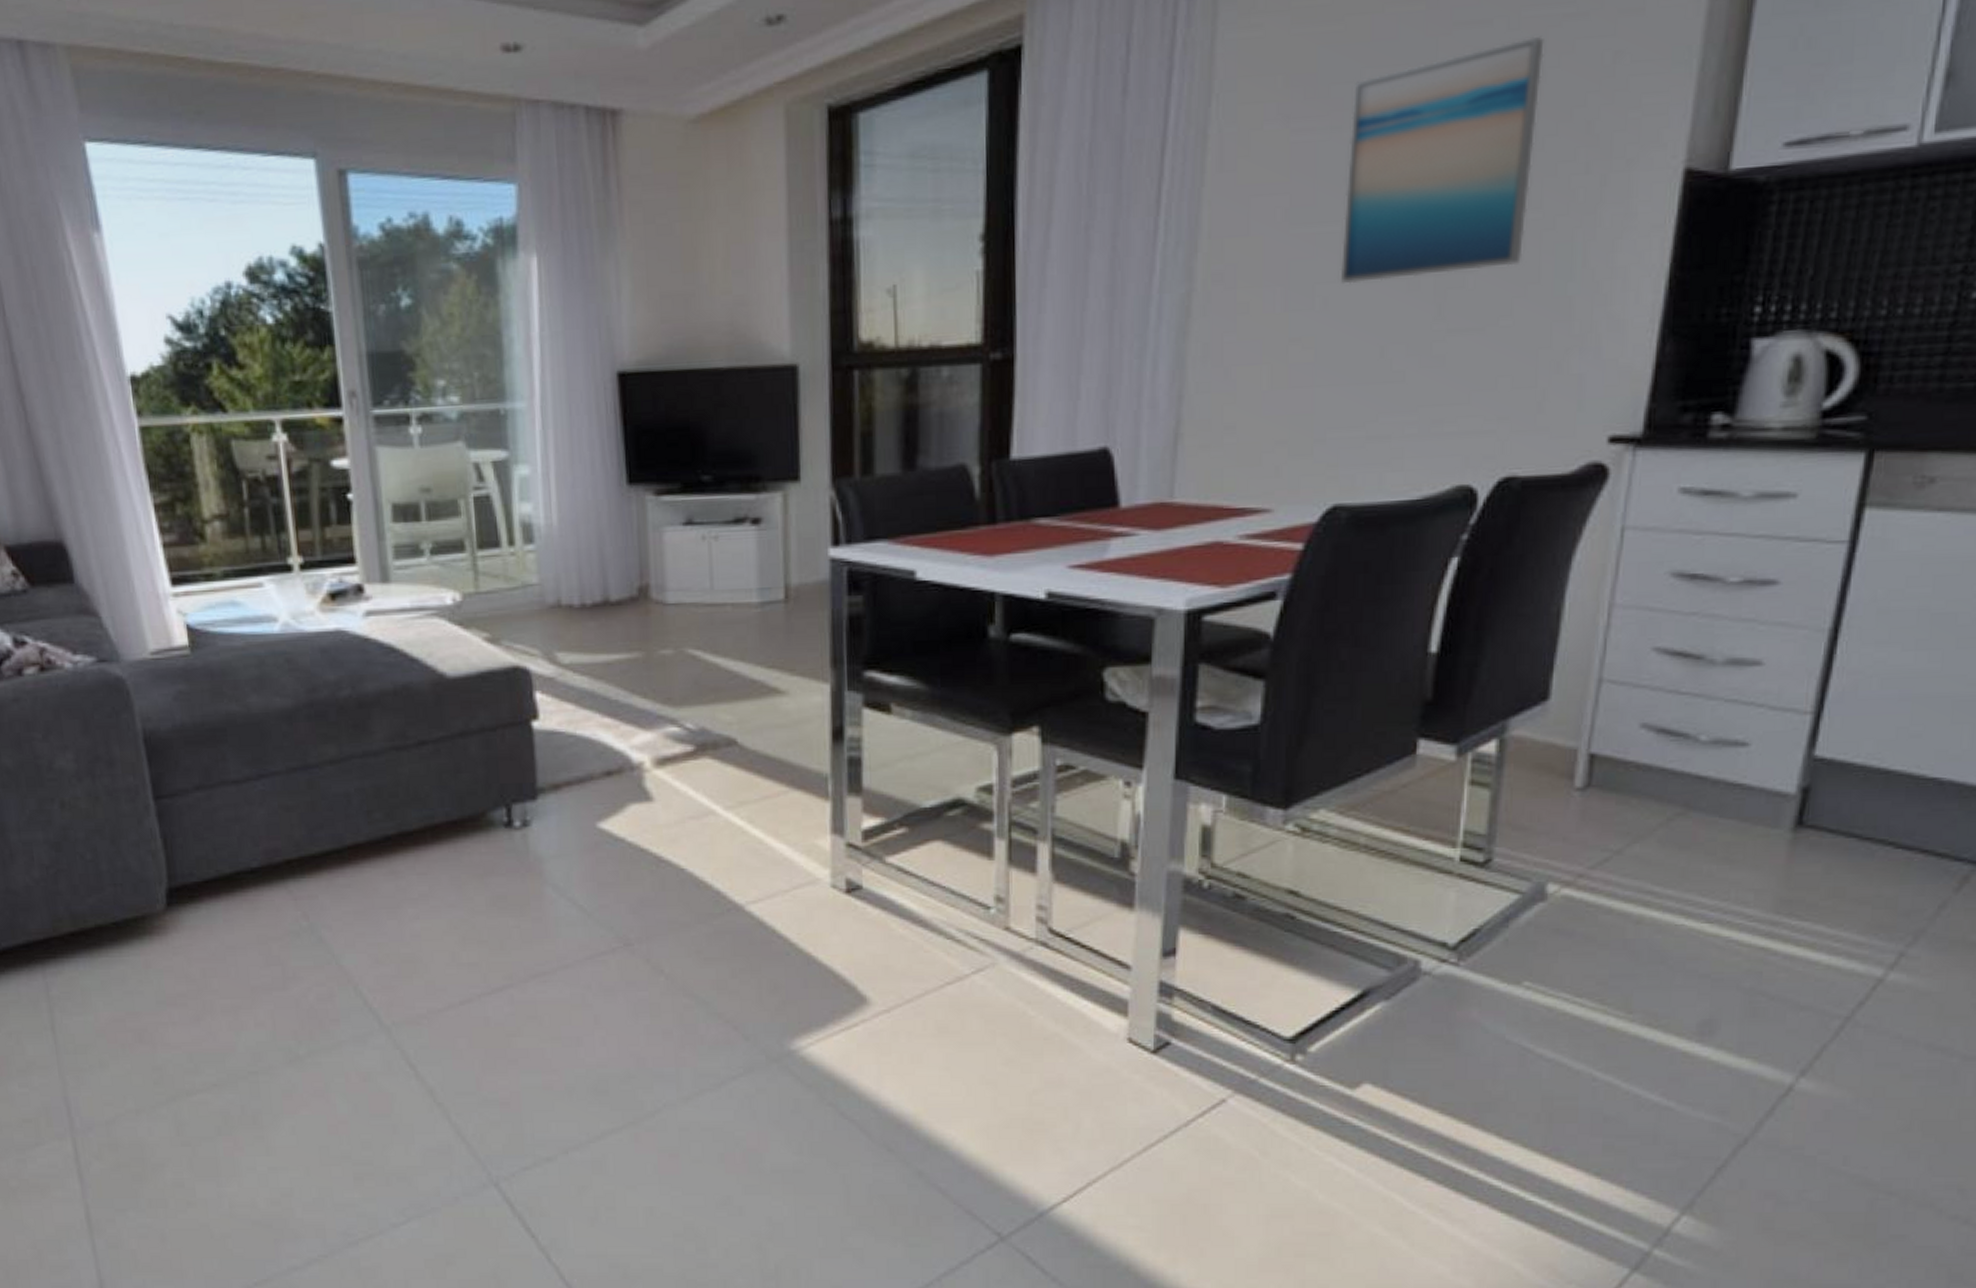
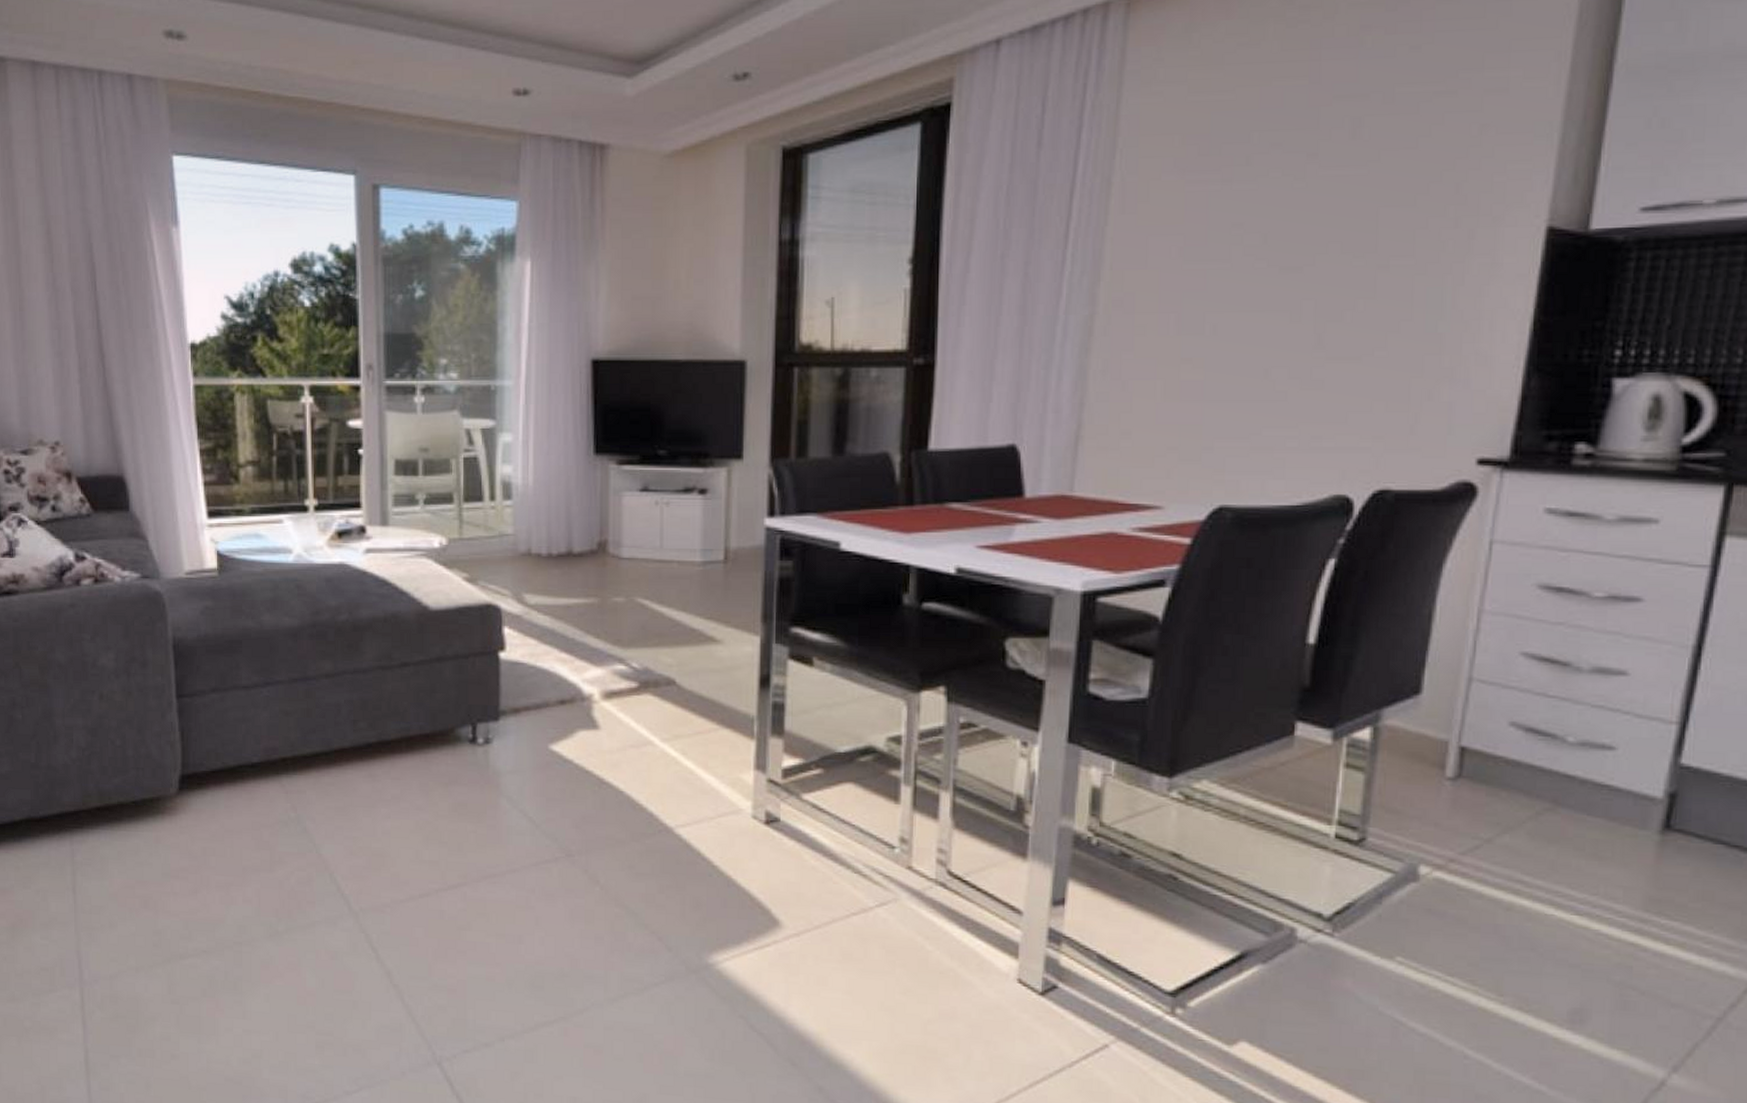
wall art: present [1340,35,1544,285] -> none [1228,109,1416,314]

